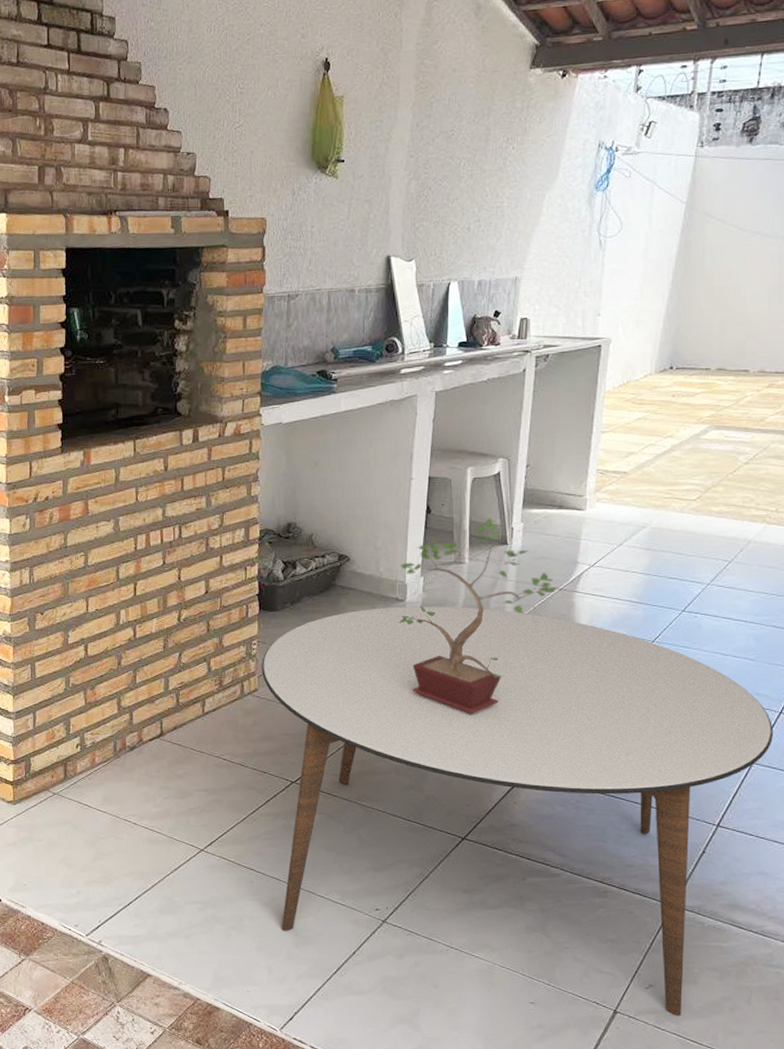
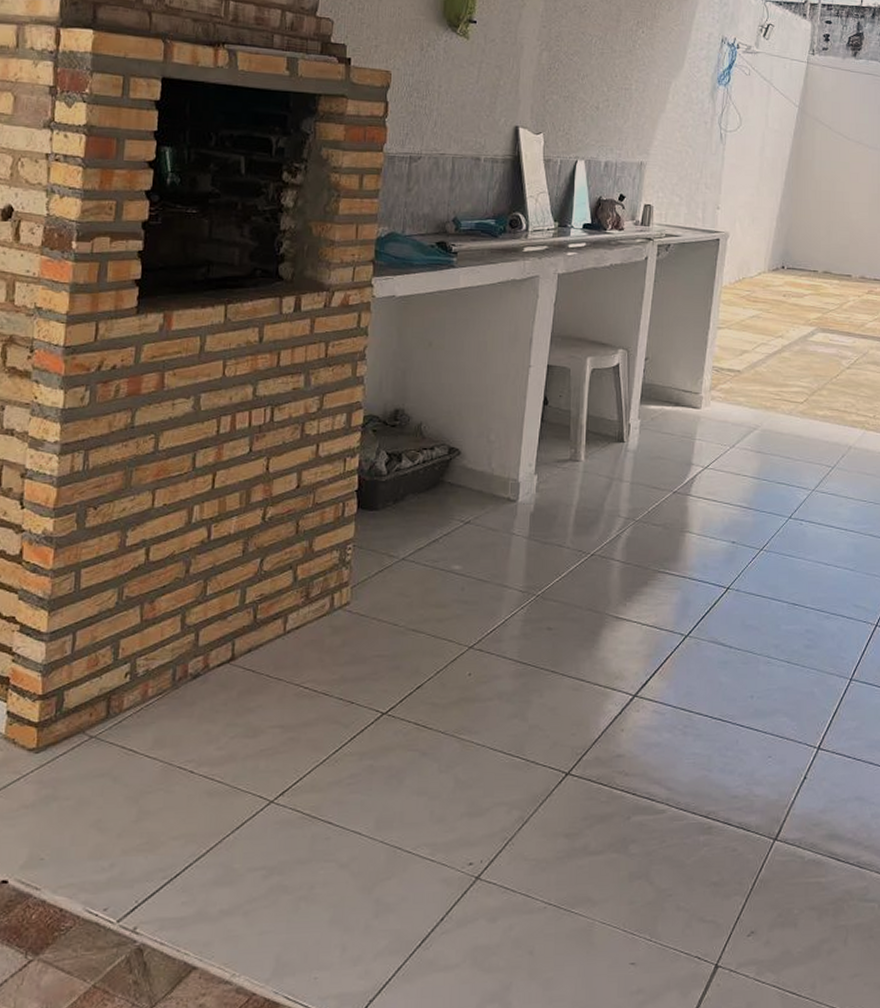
dining table: present [262,606,773,1017] -> none [356,507,869,966]
potted plant: present [397,517,558,716] -> none [508,411,672,632]

